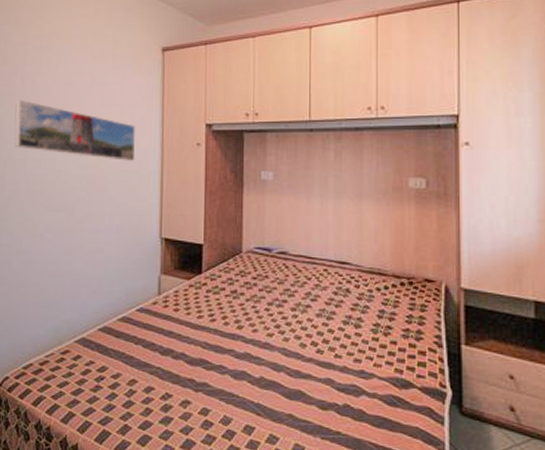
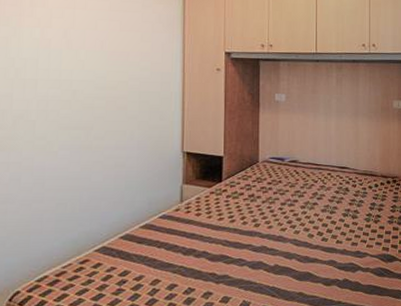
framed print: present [15,99,135,161] -> none [23,20,157,83]

